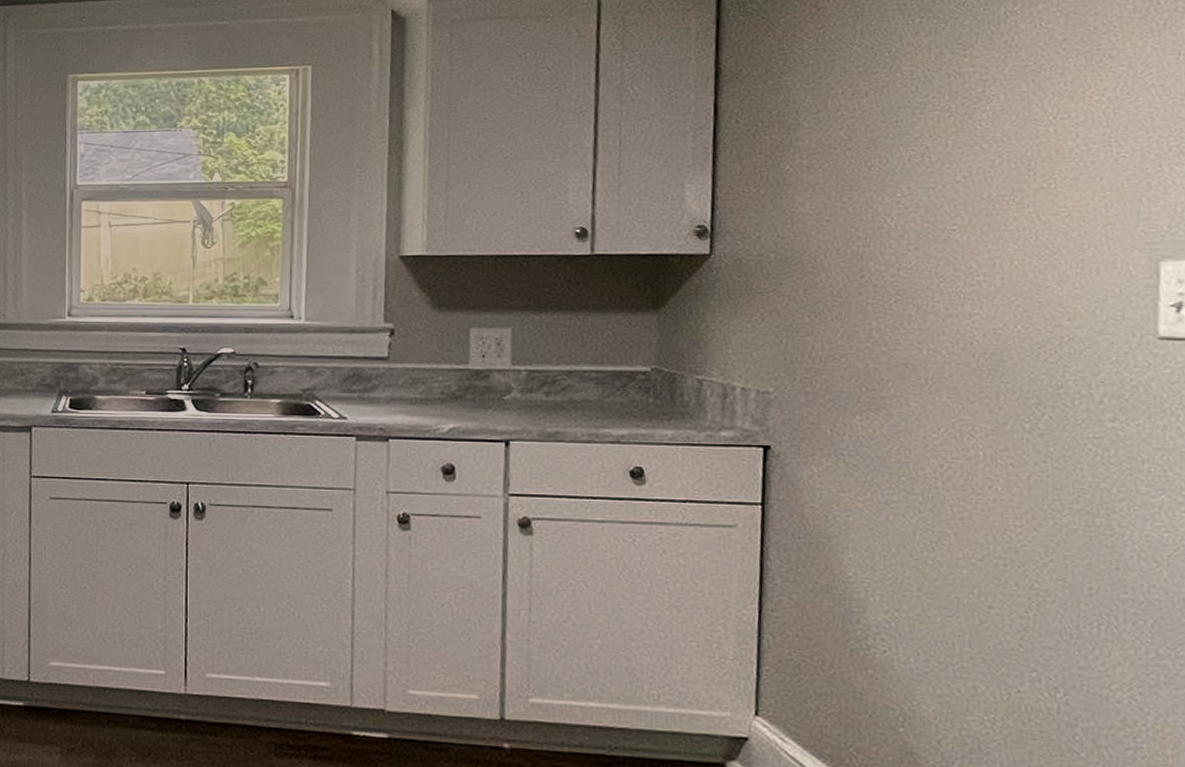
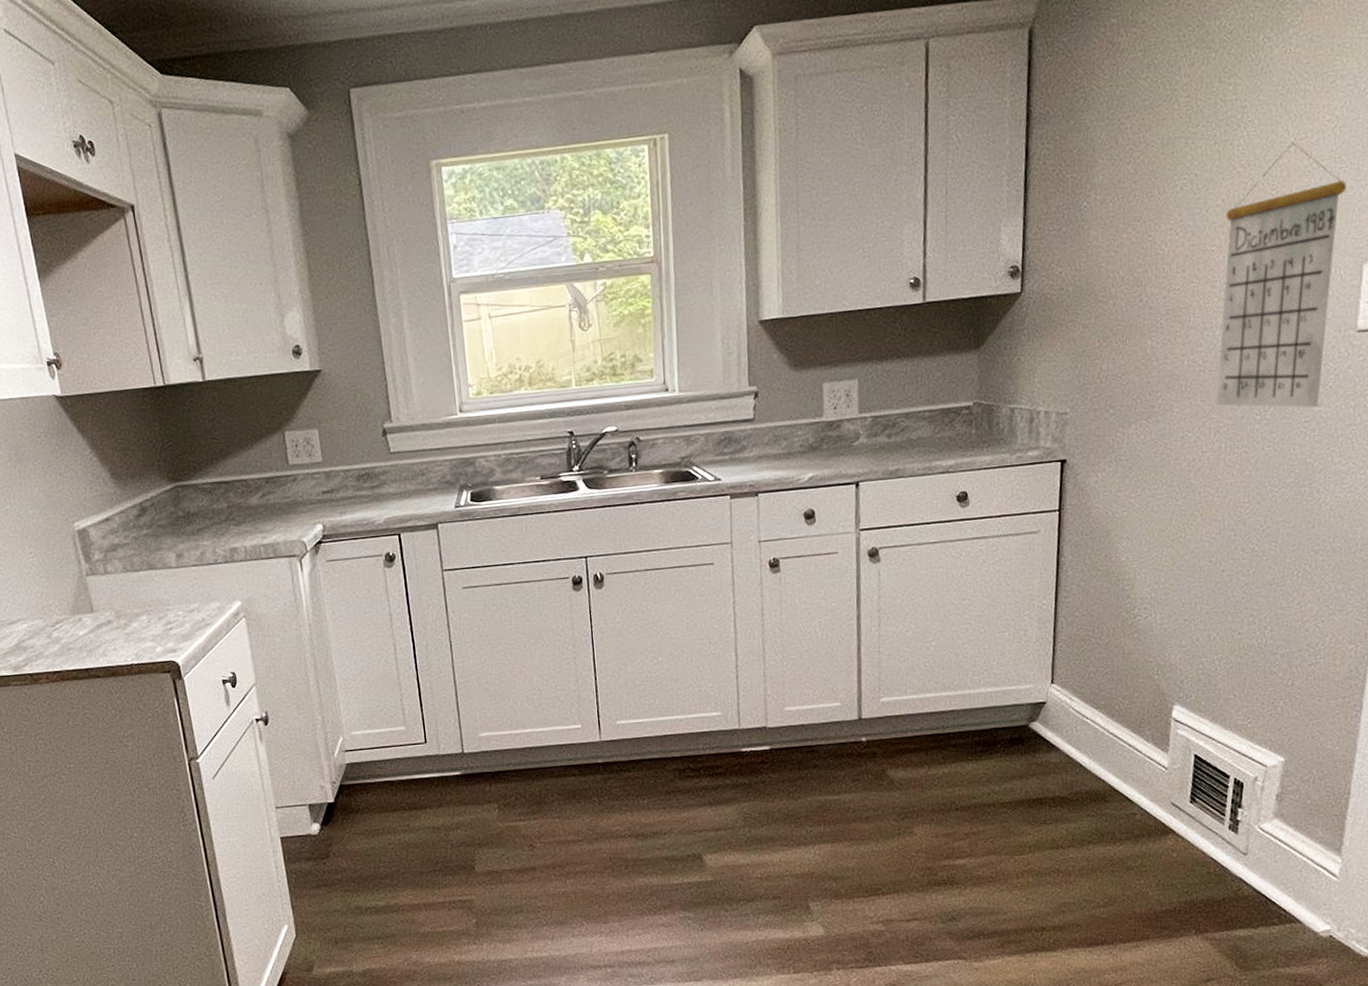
calendar: none [968,121,1128,423] -> present [1216,142,1346,408]

